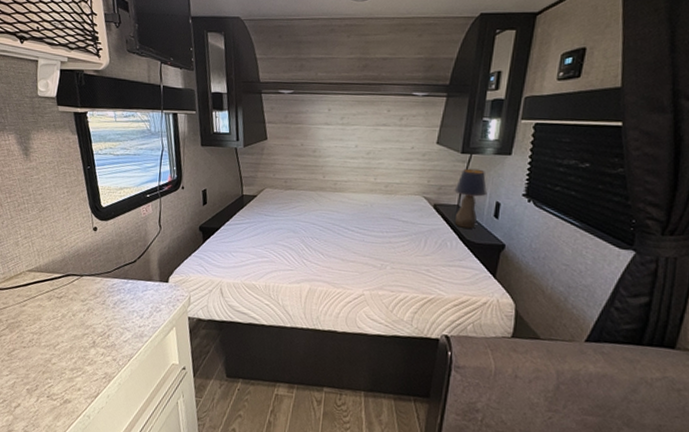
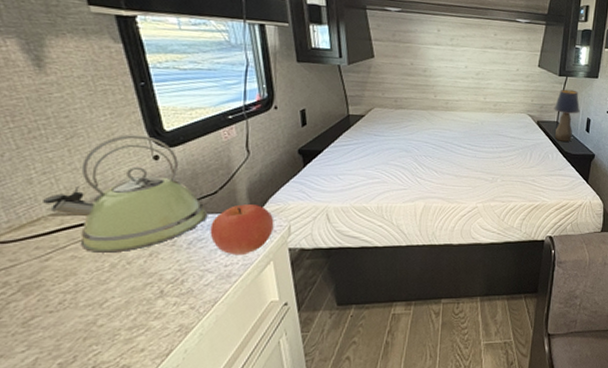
kettle: none [24,209,129,306] -> present [43,134,208,253]
fruit: none [129,273,178,319] -> present [210,204,274,256]

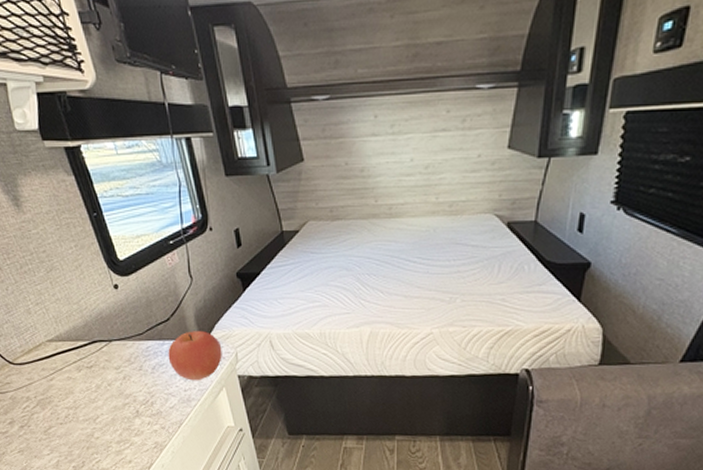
kettle: present [43,134,208,253] -> none [40,266,165,375]
table lamp: present [554,89,581,142] -> none [530,175,570,247]

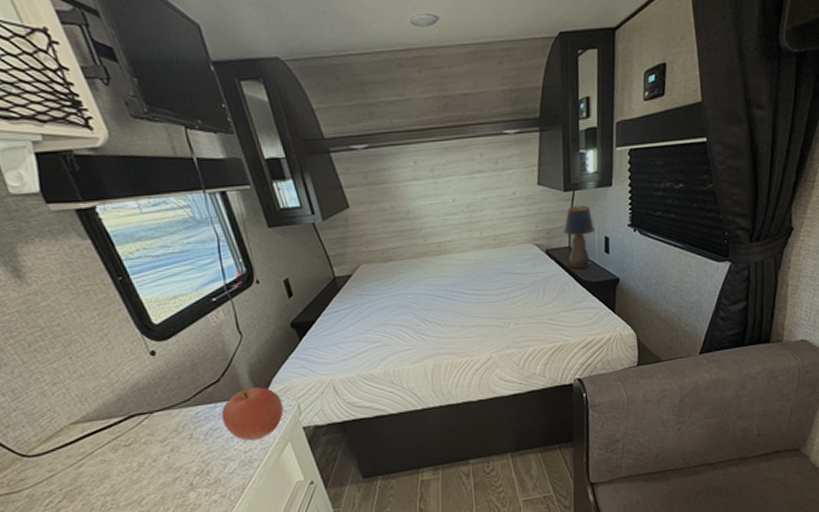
table lamp: none [530,175,570,247] -> present [563,205,596,269]

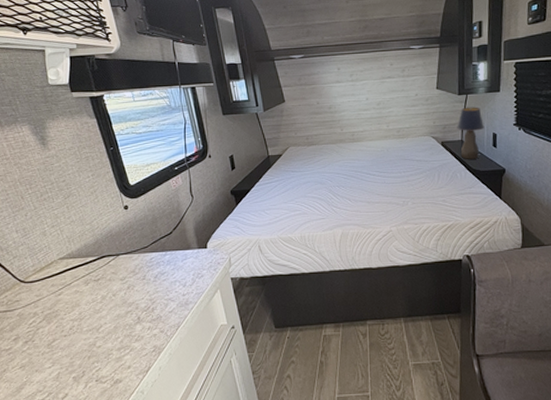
fruit: present [221,387,284,441] -> none [169,241,217,286]

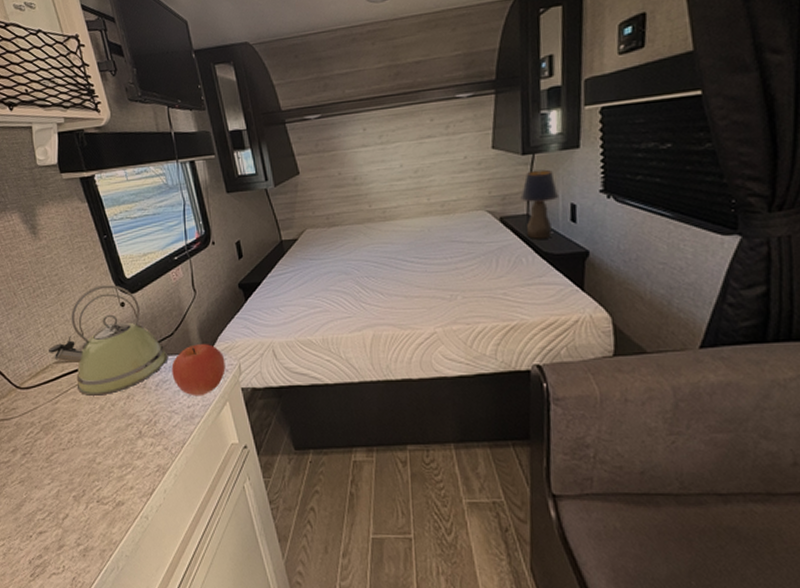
kettle: none [54,190,167,287] -> present [49,285,169,396]
fruit: none [169,241,217,286] -> present [171,344,226,396]

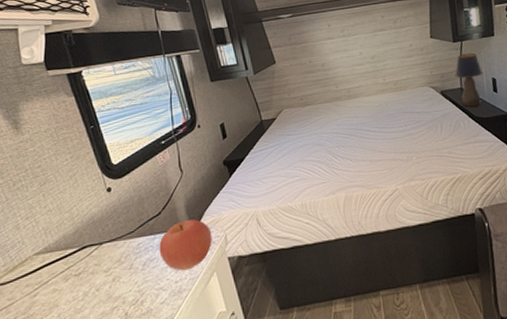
kettle: present [49,285,169,396] -> none [28,171,156,284]

